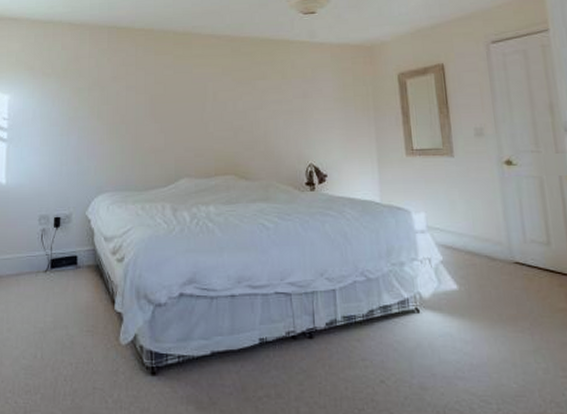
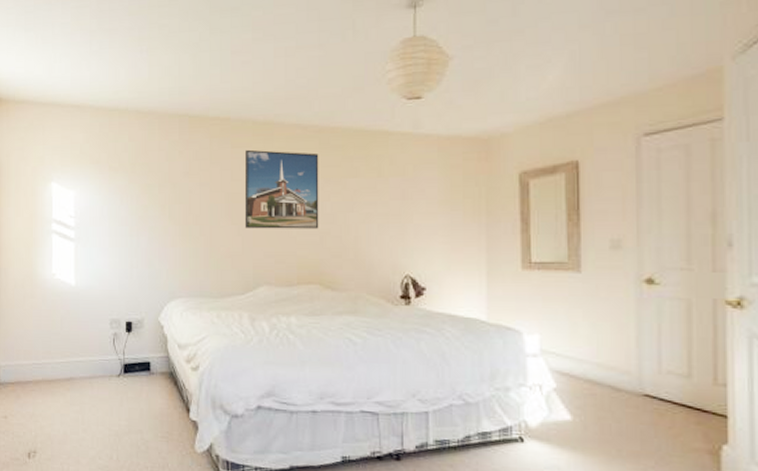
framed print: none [166,56,233,127] -> present [244,149,319,229]

